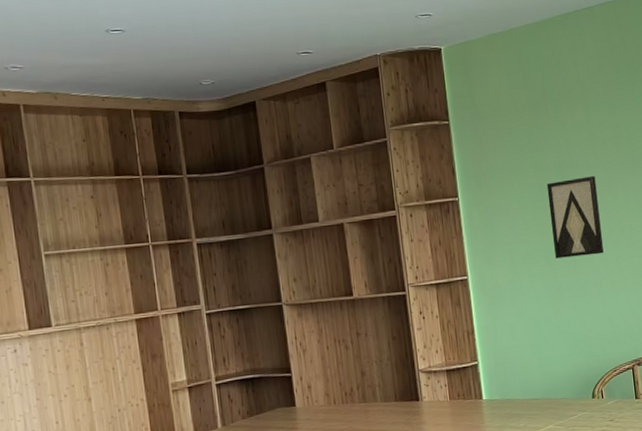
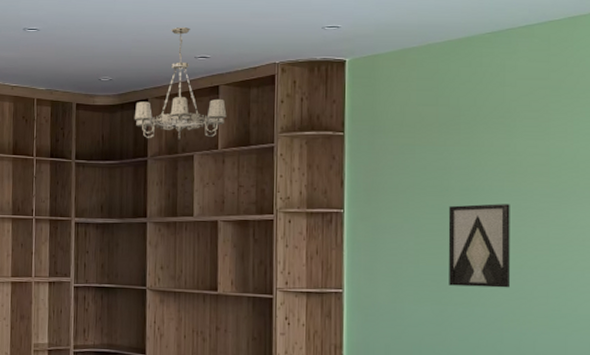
chandelier: none [243,21,338,145] -> present [134,28,227,140]

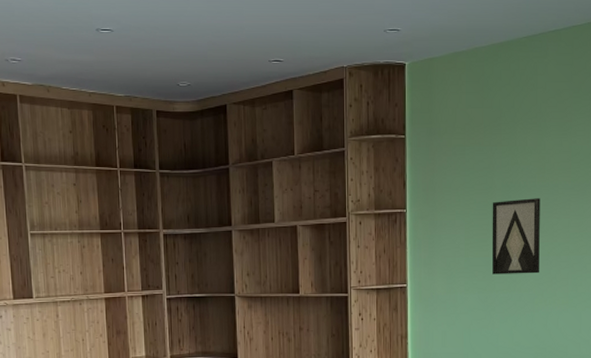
chandelier: present [134,28,227,140] -> none [214,29,301,146]

